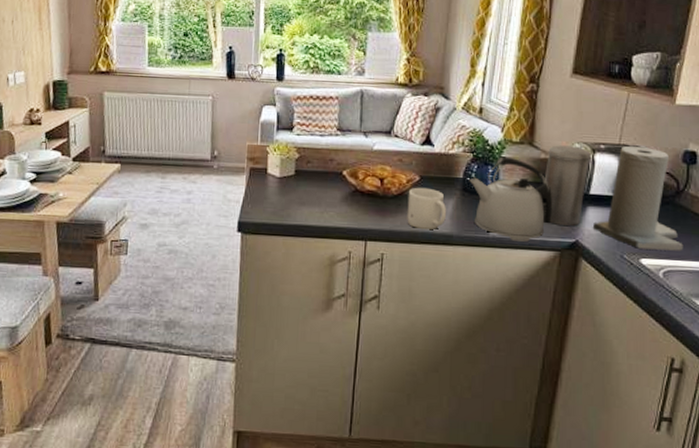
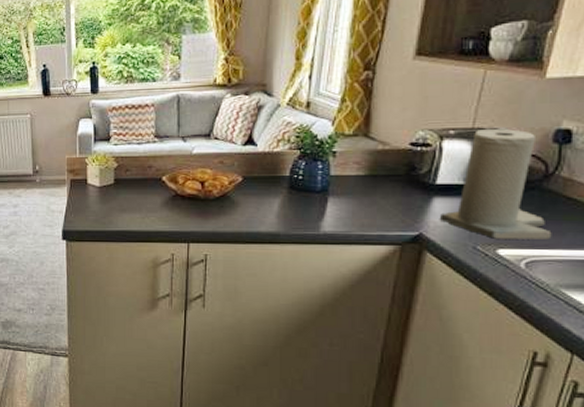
mug: present [407,187,447,231] -> none [230,188,273,230]
kettle: present [469,156,553,242] -> none [297,151,392,237]
canister: present [545,145,591,227] -> none [383,134,438,219]

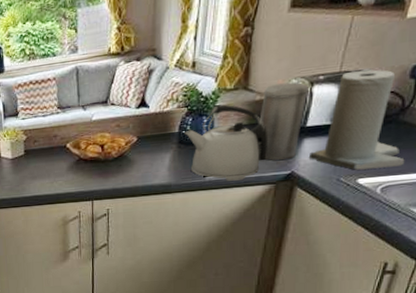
kettle: none [297,151,392,237] -> present [185,104,268,181]
canister: none [383,134,438,219] -> present [260,82,309,161]

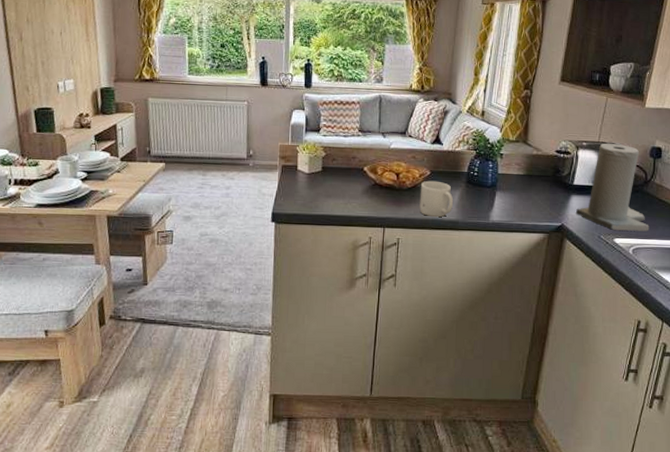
mug: none [127,146,165,184] -> present [419,180,454,218]
kettle: present [185,104,268,181] -> none [473,153,543,226]
canister: present [260,82,309,161] -> none [537,143,575,213]

